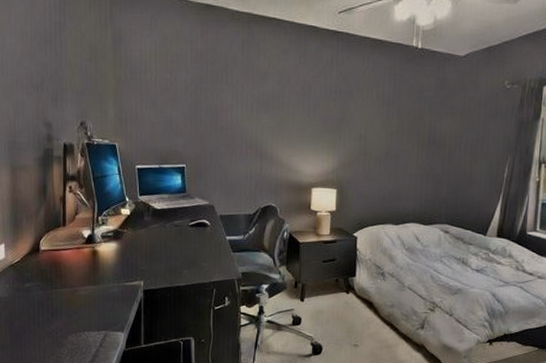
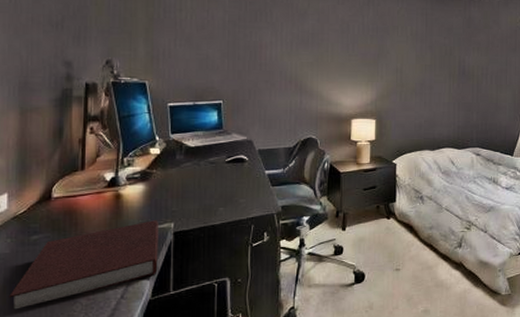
notebook: none [9,277,130,347] -> present [8,220,158,310]

